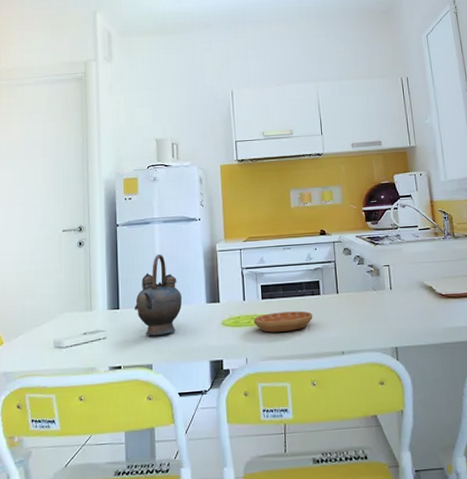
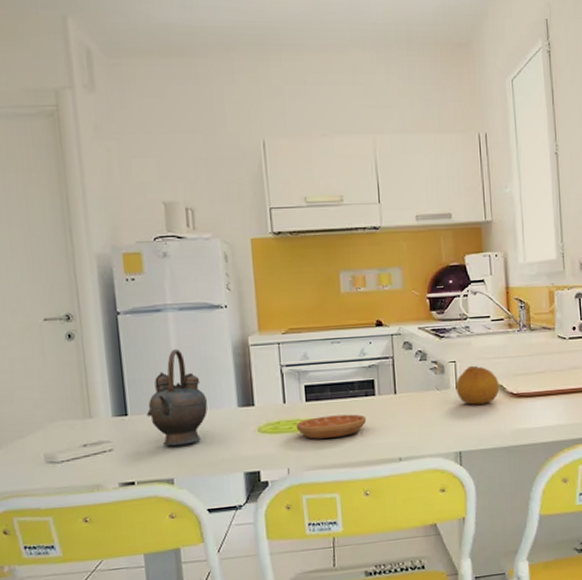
fruit: none [390,269,430,304] -> present [455,365,500,405]

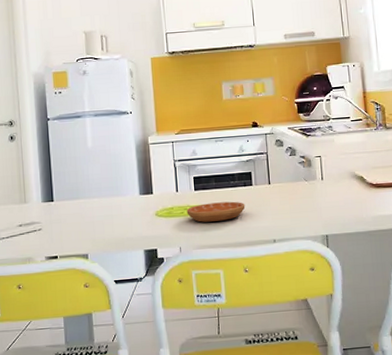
teapot: present [147,348,208,447] -> none [68,147,116,227]
fruit: present [455,365,500,405] -> none [321,159,360,194]

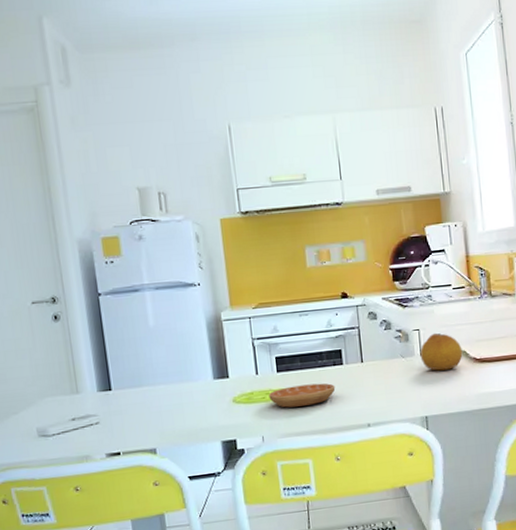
fruit: none [321,159,360,194] -> present [420,333,463,371]

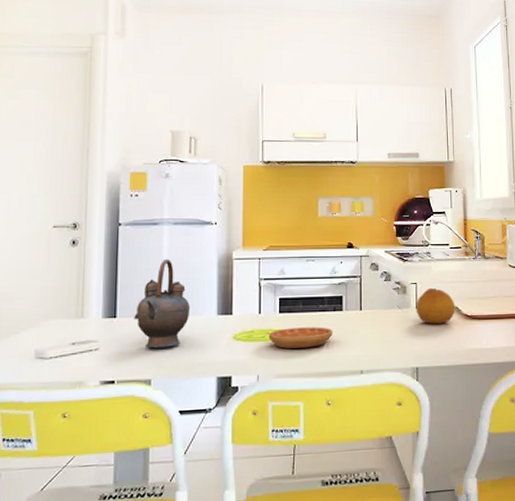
teapot: none [129,326,185,419] -> present [134,258,191,349]

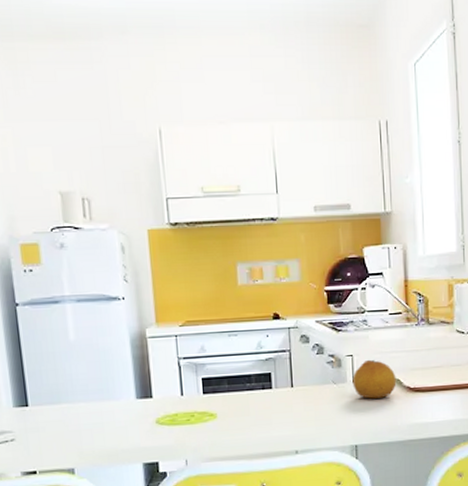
teapot: present [134,258,191,349] -> none [47,340,107,437]
saucer: present [268,327,333,349] -> none [193,407,264,431]

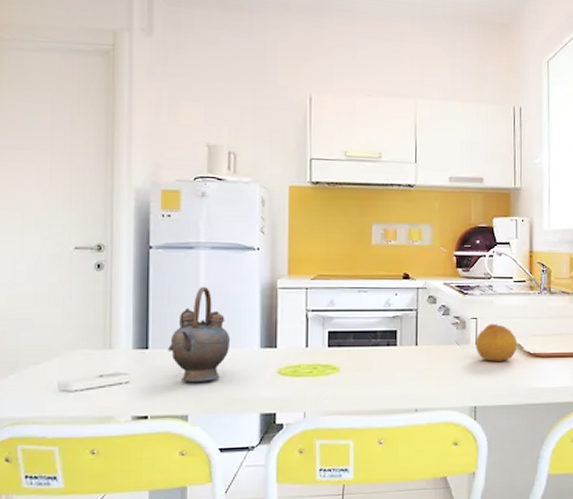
teapot: none [47,340,107,437] -> present [168,286,231,383]

